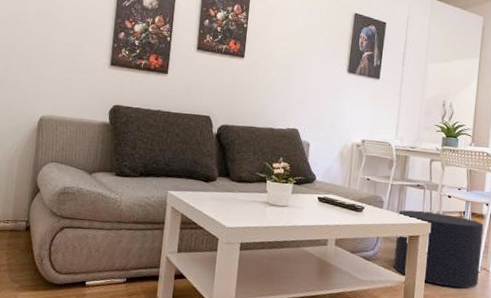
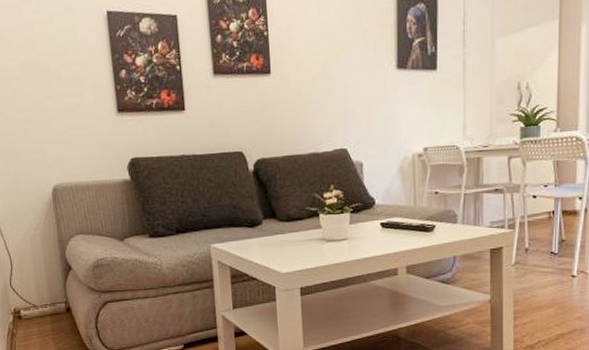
stool: present [393,210,484,288] -> none [475,217,578,298]

